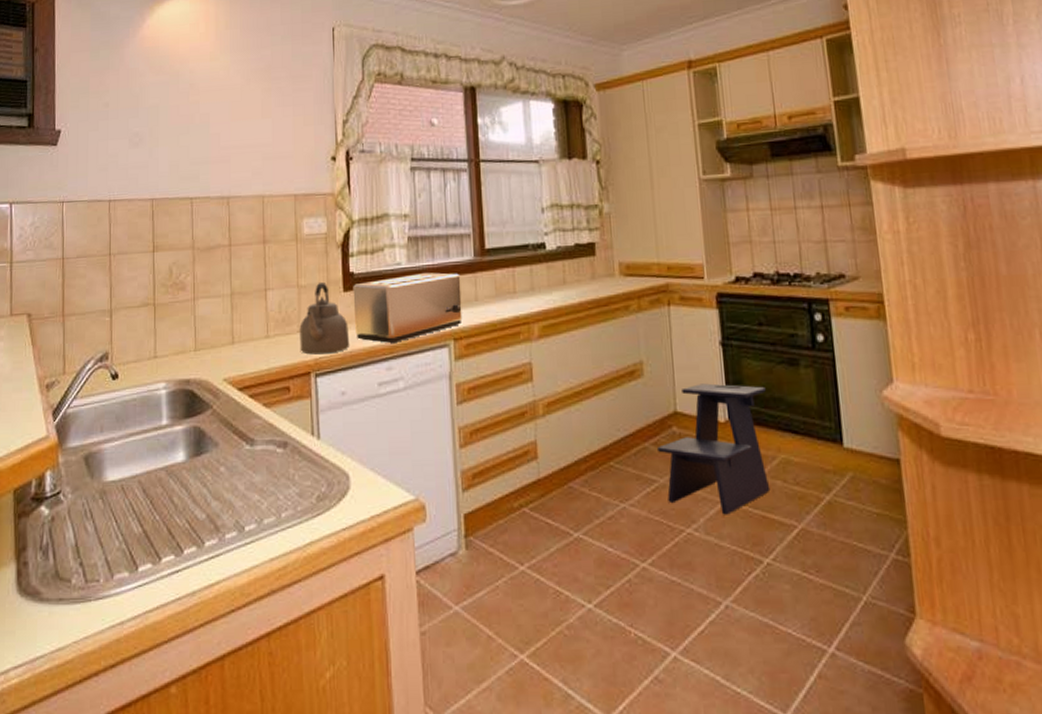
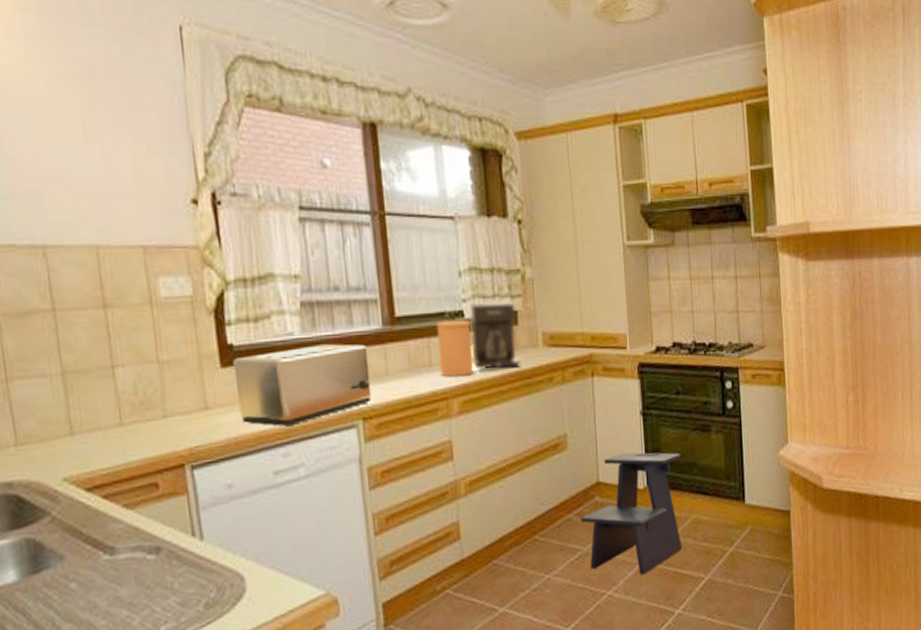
kettle: present [299,281,350,355] -> none [164,356,235,444]
canister: none [520,251,553,303] -> present [436,320,473,377]
coffee maker: none [550,233,597,298] -> present [469,300,520,370]

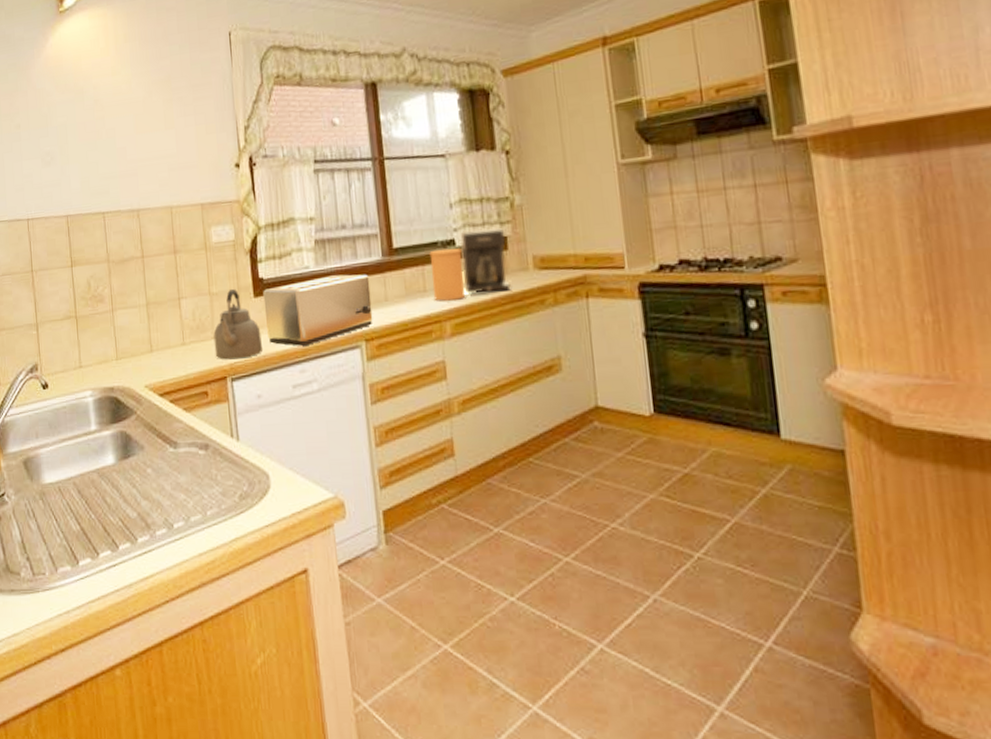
kettle: none [164,356,235,444] -> present [213,288,264,360]
step stool: present [580,452,683,575] -> none [577,376,701,510]

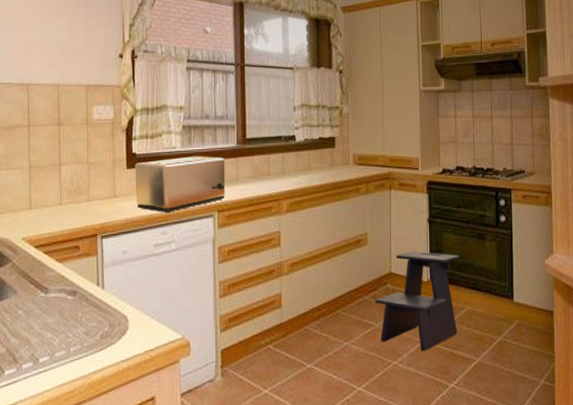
kettle: present [213,288,264,360] -> none [88,160,132,220]
canister: present [429,248,465,301] -> none [275,142,300,184]
coffee maker: present [460,227,511,294] -> none [299,129,335,180]
step stool: none [577,376,701,510] -> present [374,251,459,351]

